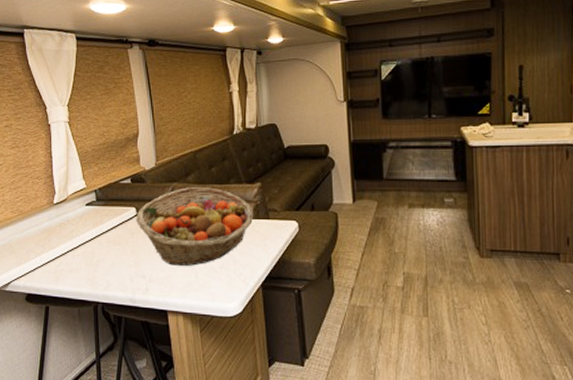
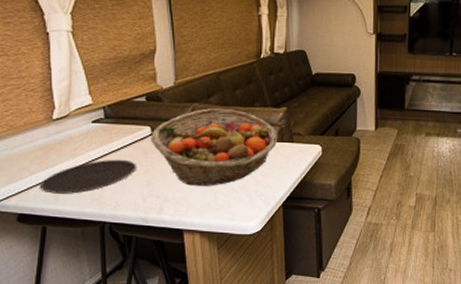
plate: none [44,240,125,275] -> present [40,159,138,194]

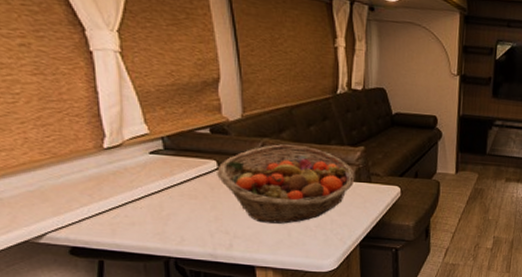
plate: present [40,159,138,194] -> none [93,193,203,228]

